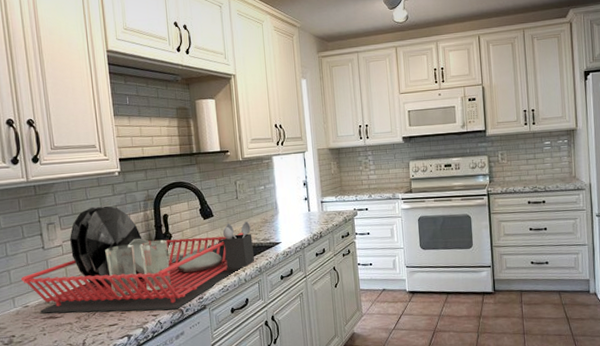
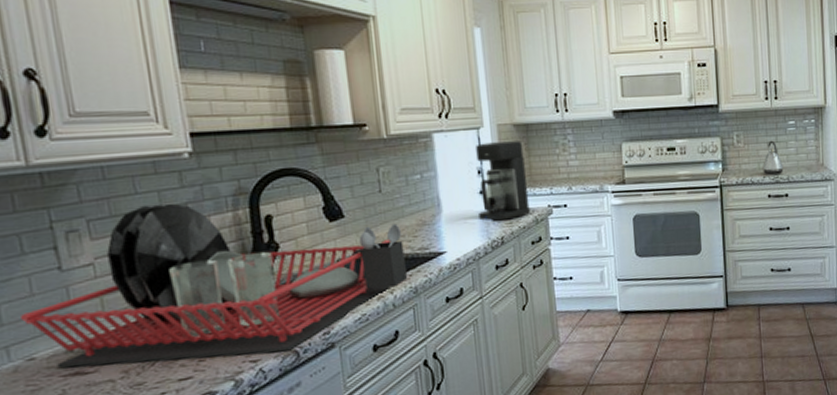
coffee maker: none [302,161,341,220] -> present [476,141,530,221]
kettle: none [522,157,541,186] -> present [761,140,784,176]

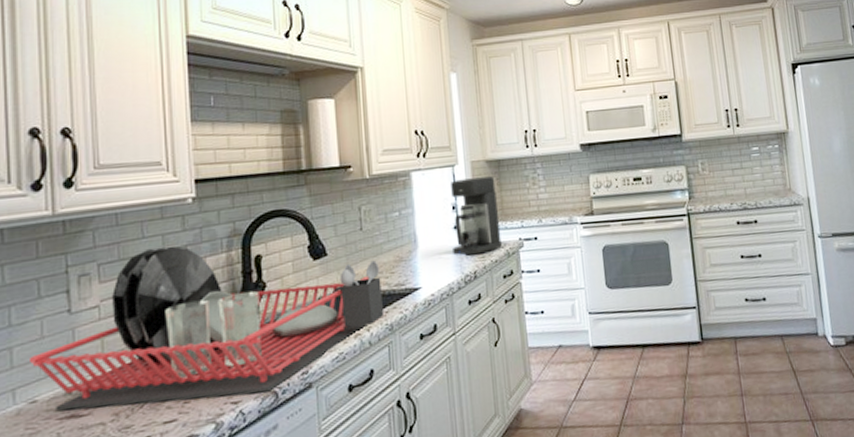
kettle: present [761,140,784,176] -> none [728,167,751,203]

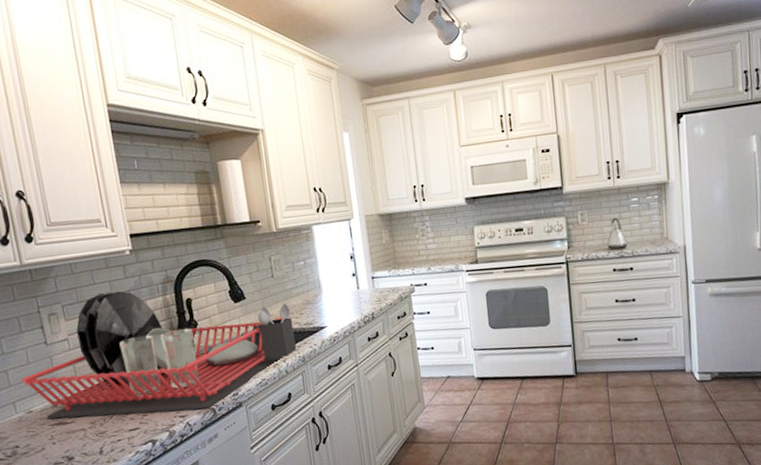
coffee maker: present [451,176,502,256] -> none [348,229,395,299]
kettle: none [728,167,751,203] -> present [606,217,628,251]

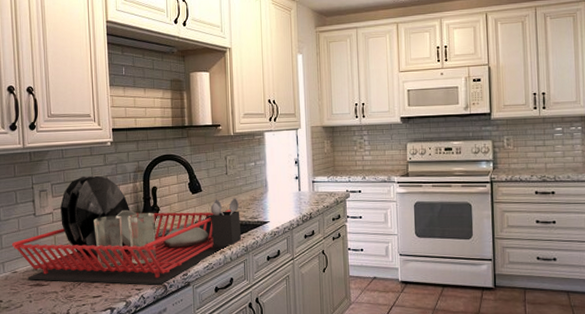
kettle: present [606,217,628,251] -> none [529,144,550,175]

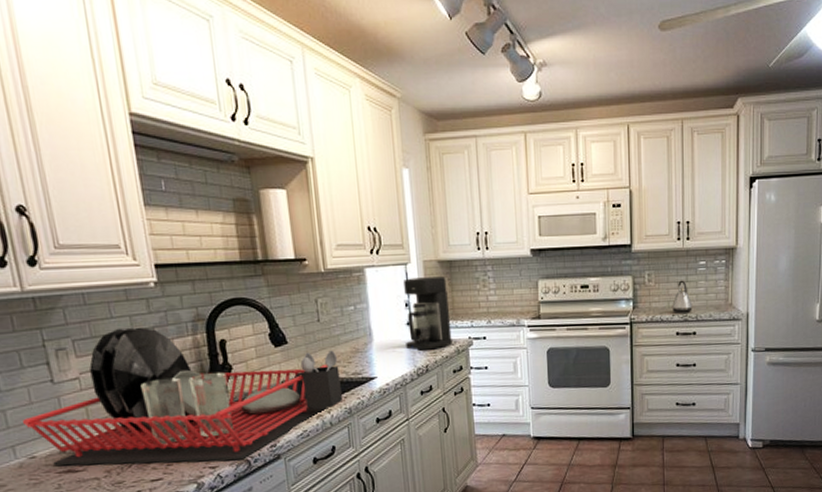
coffee maker: none [294,139,332,200] -> present [404,276,452,351]
kettle: none [529,144,550,175] -> present [671,280,692,314]

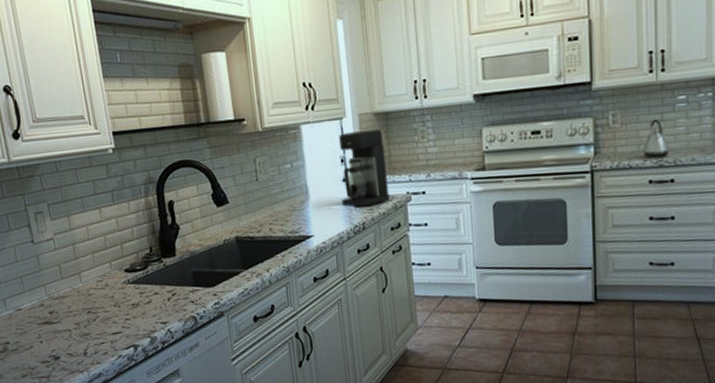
dish rack: present [23,327,344,467] -> none [11,191,282,318]

